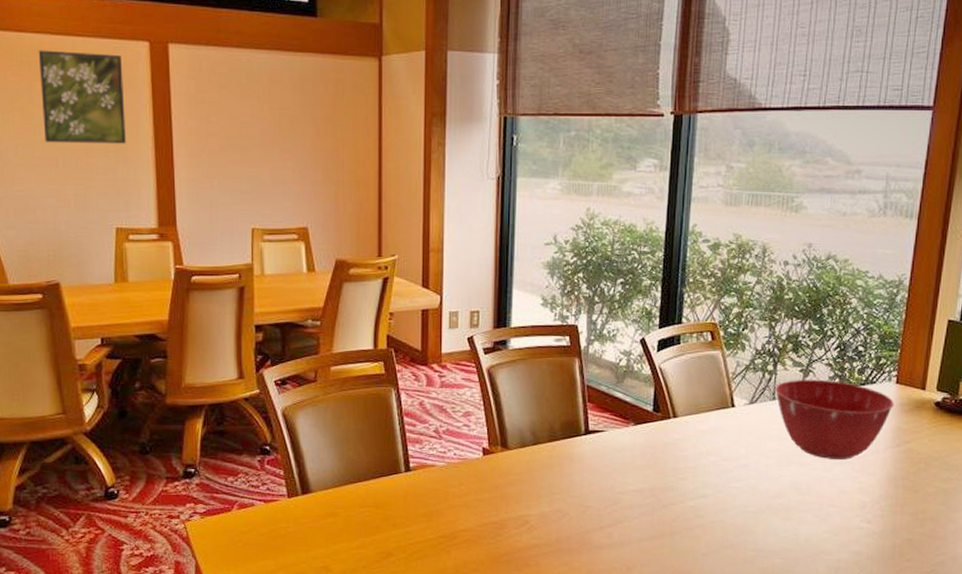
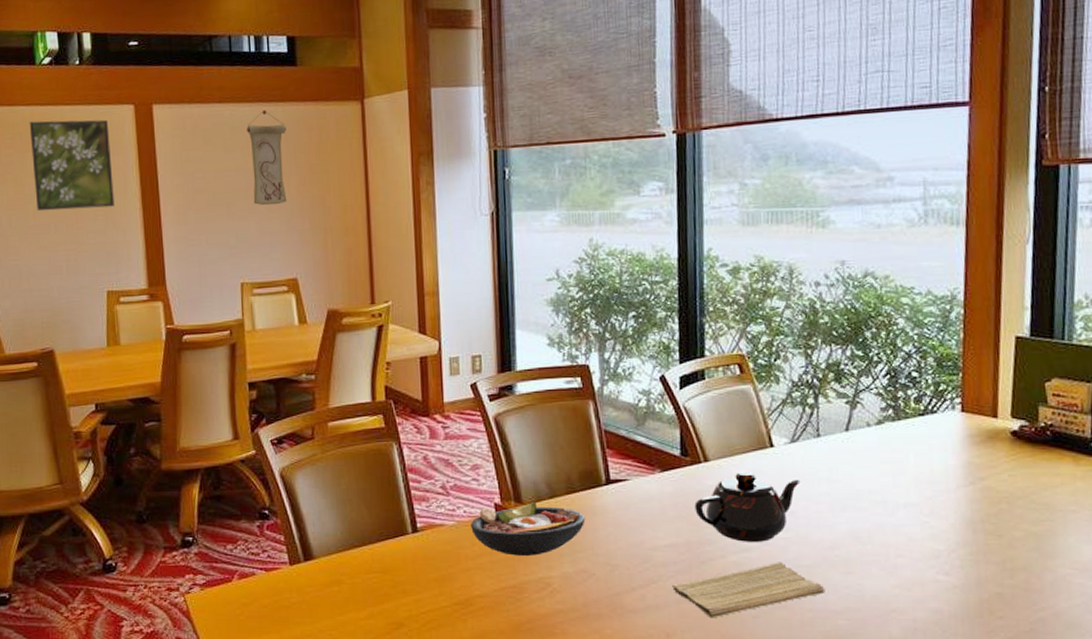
wall scroll: none [264,59,303,154] -> present [247,110,287,206]
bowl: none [459,447,564,496] -> present [470,501,586,556]
sushi mat: none [636,508,767,555] -> present [672,562,825,619]
teapot: none [661,427,756,490] -> present [694,471,802,542]
mixing bowl: present [775,379,894,460] -> none [819,411,962,503]

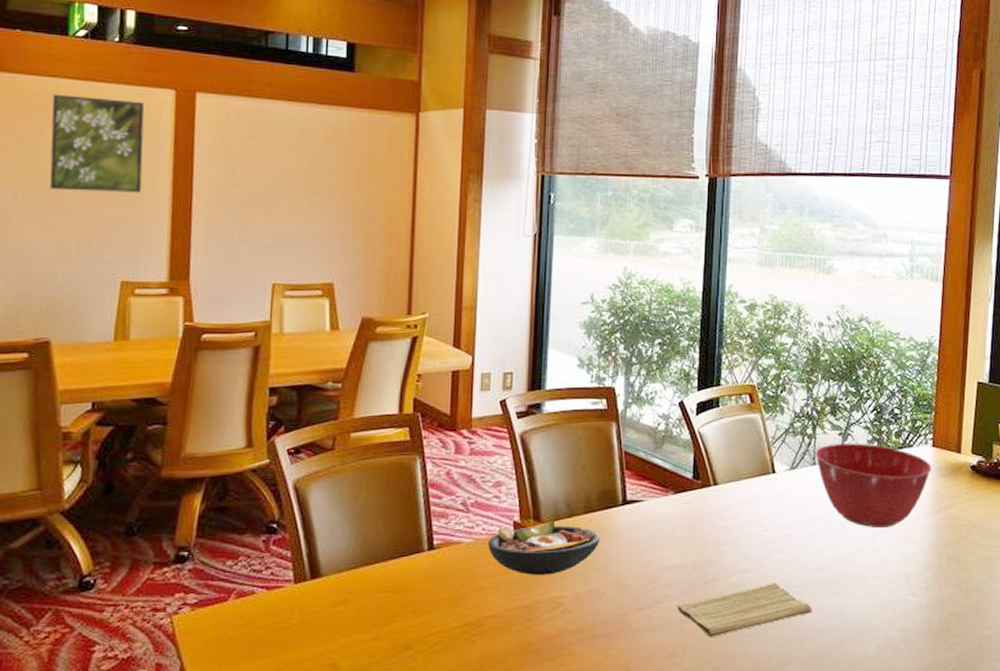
wall scroll: present [247,110,287,206] -> none [295,112,337,208]
teapot: present [694,471,802,542] -> none [702,495,798,563]
mixing bowl: none [819,411,962,503] -> present [815,443,932,529]

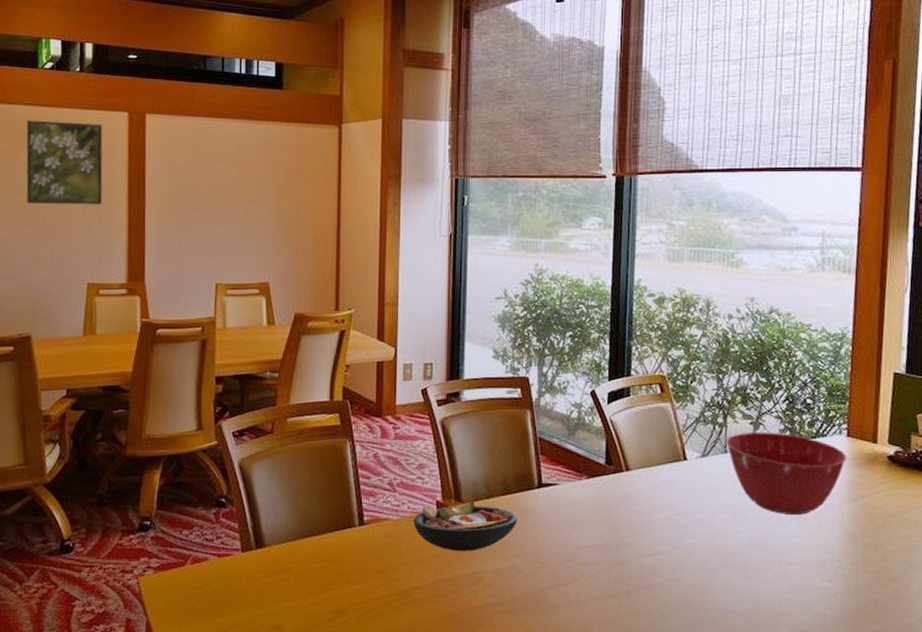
sushi mat: present [677,583,812,638] -> none [592,565,726,616]

